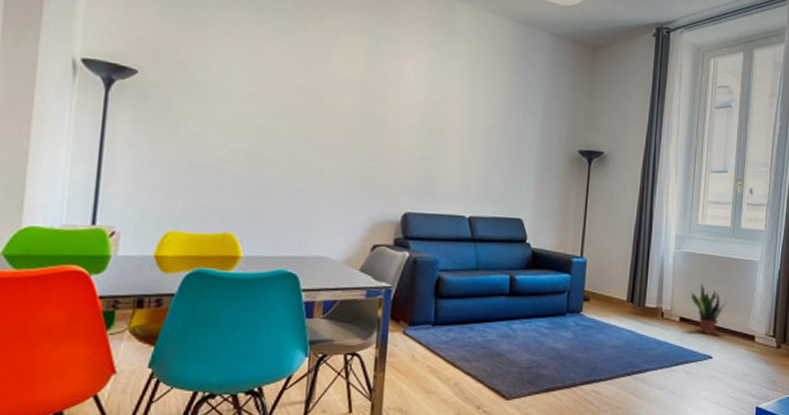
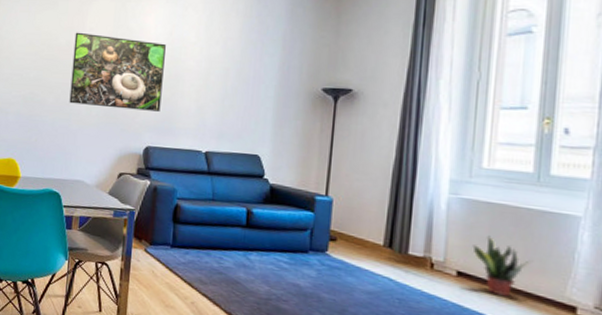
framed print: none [309,72,427,172] -> present [69,32,166,112]

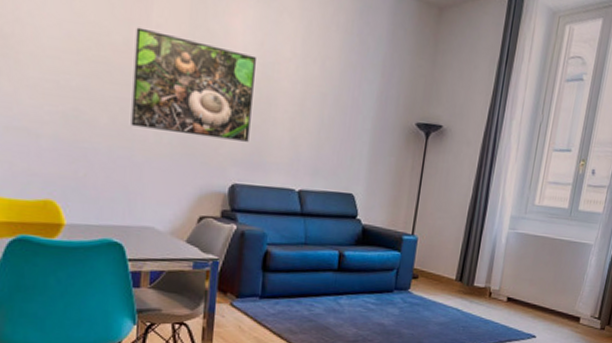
potted plant: present [472,235,532,298] -> none [520,264,558,315]

